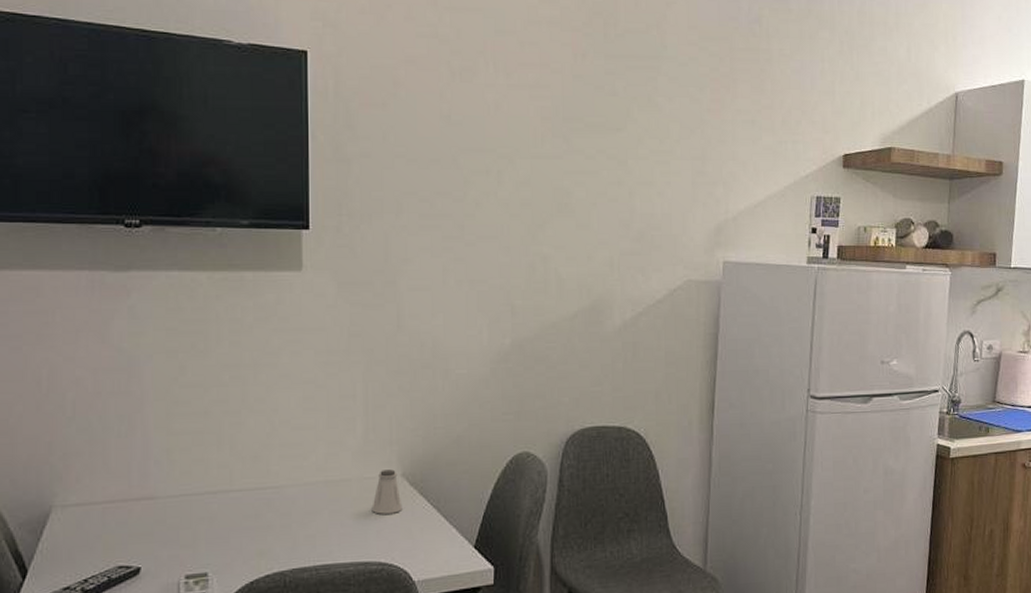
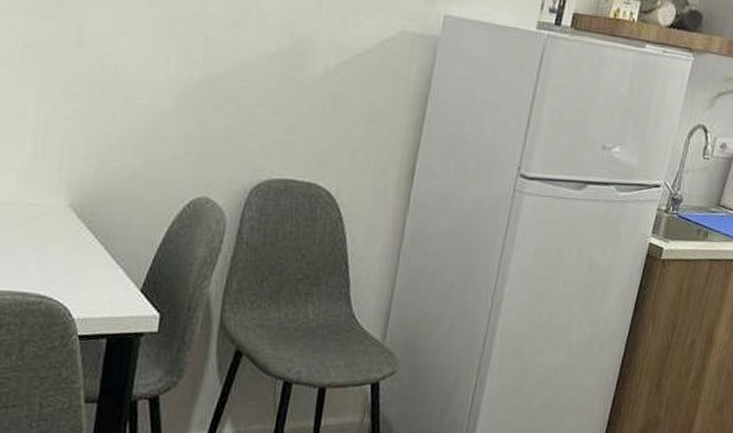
saltshaker: present [371,469,403,514] -> none [34,197,68,245]

